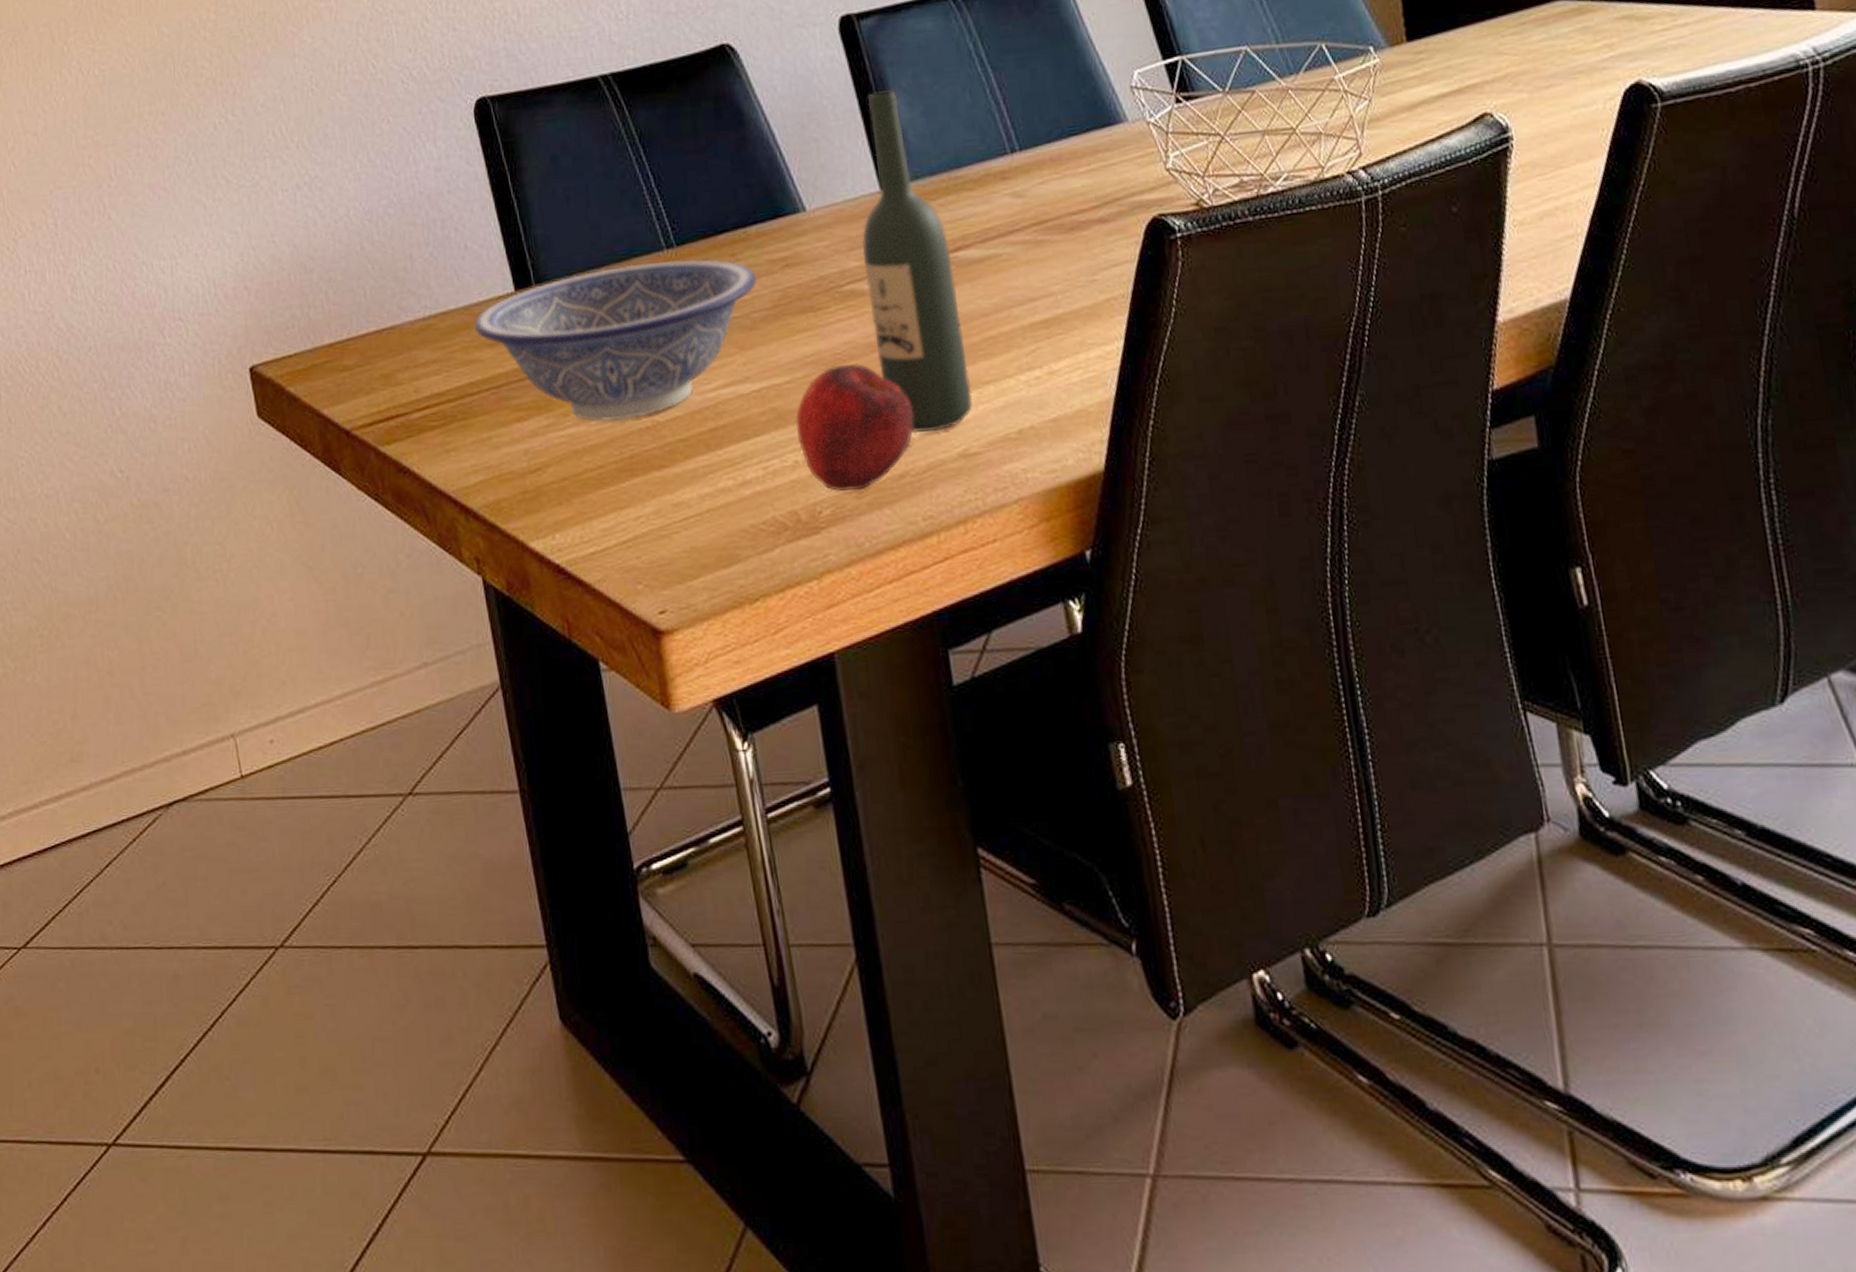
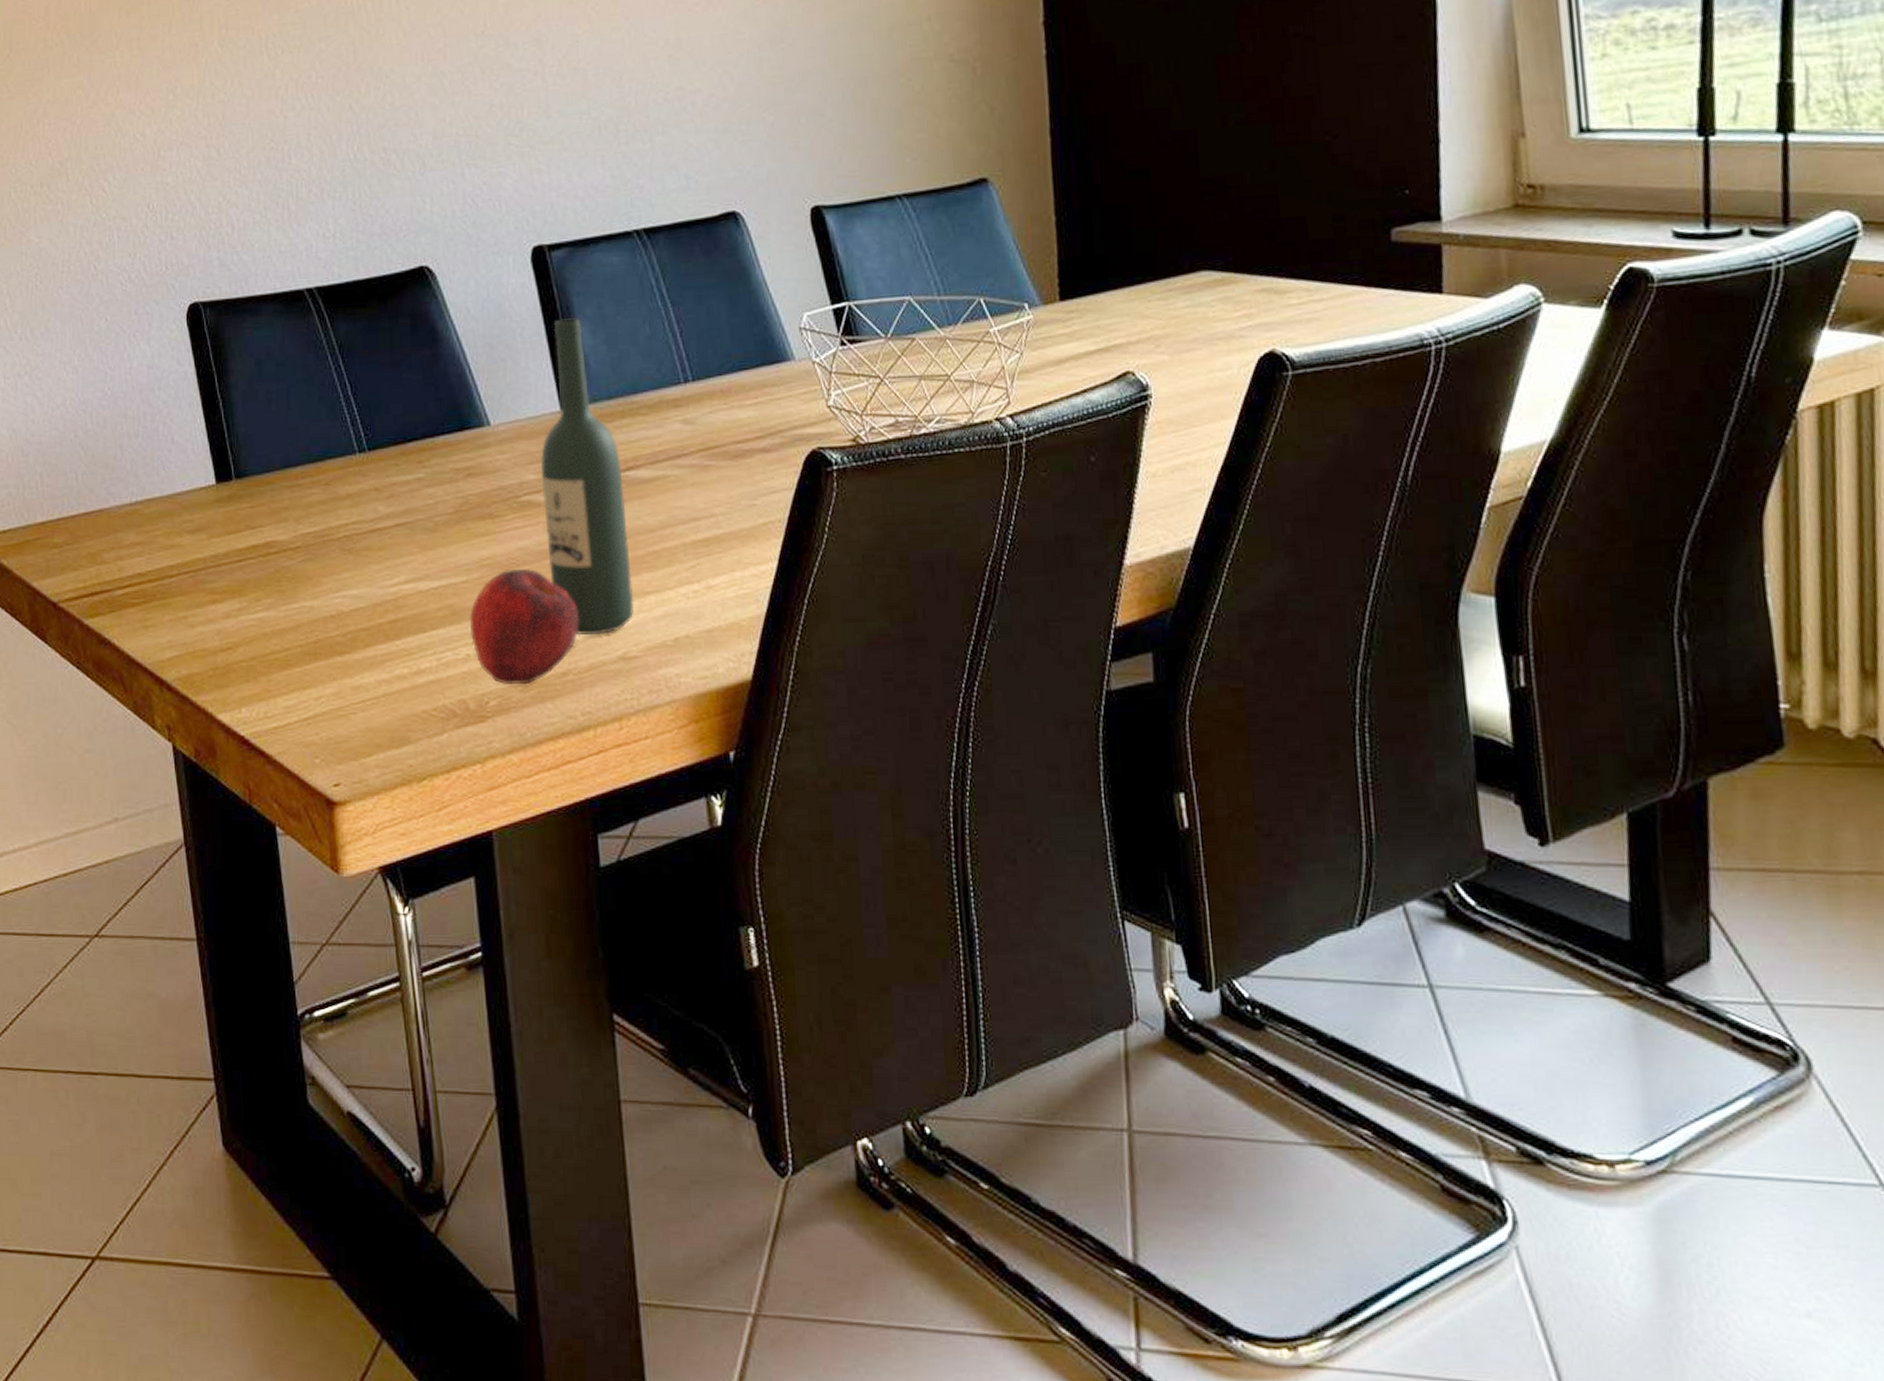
decorative bowl: present [474,259,757,422] -> none [176,463,441,609]

